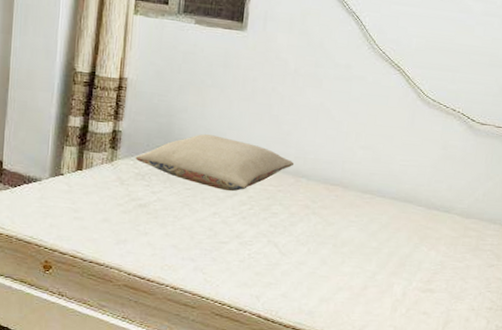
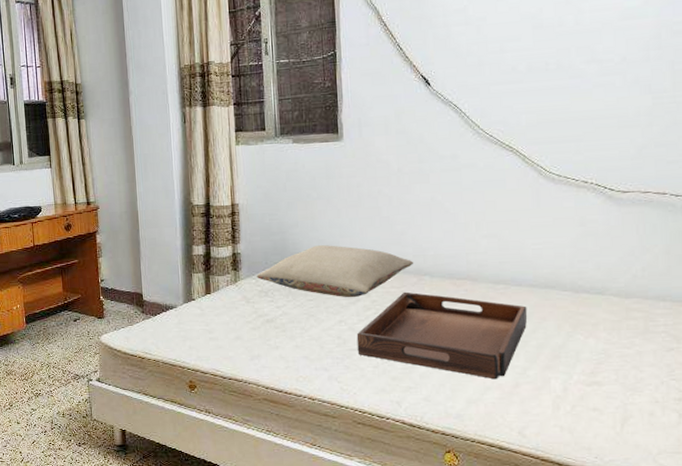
serving tray: none [226,191,386,281] -> present [356,291,528,380]

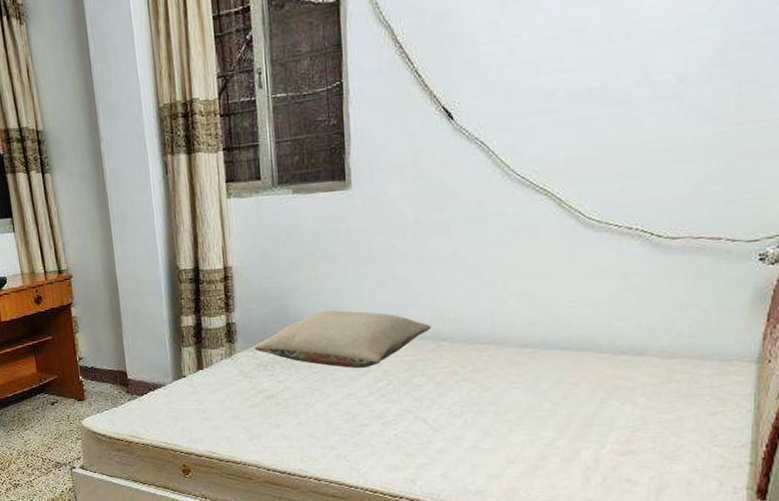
serving tray: present [356,291,528,380] -> none [367,359,558,452]

